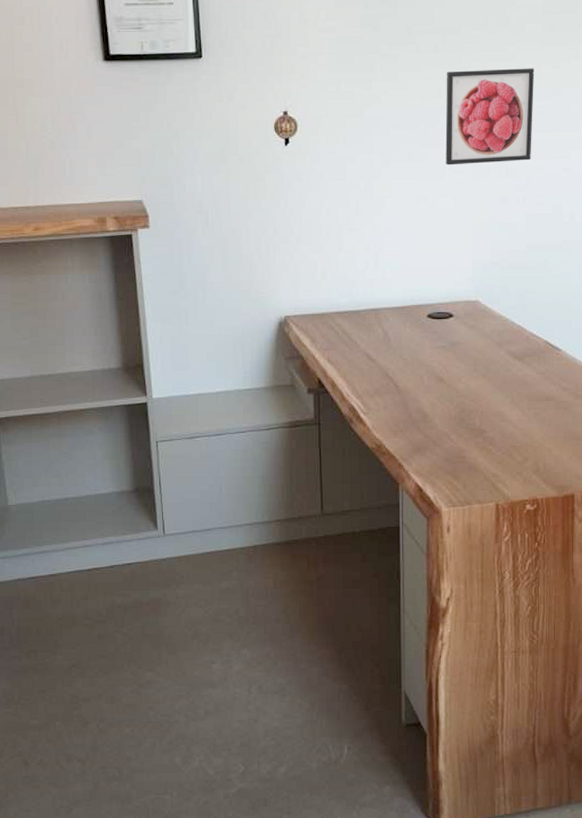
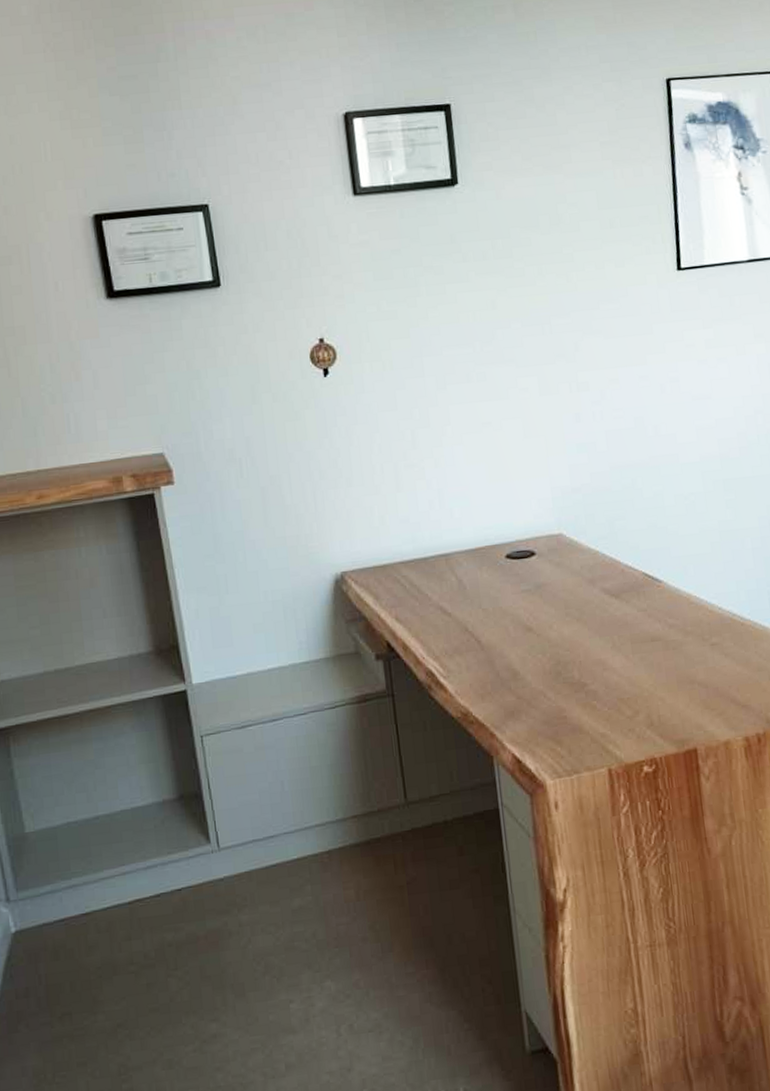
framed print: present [445,68,535,166] -> none [498,269,604,384]

